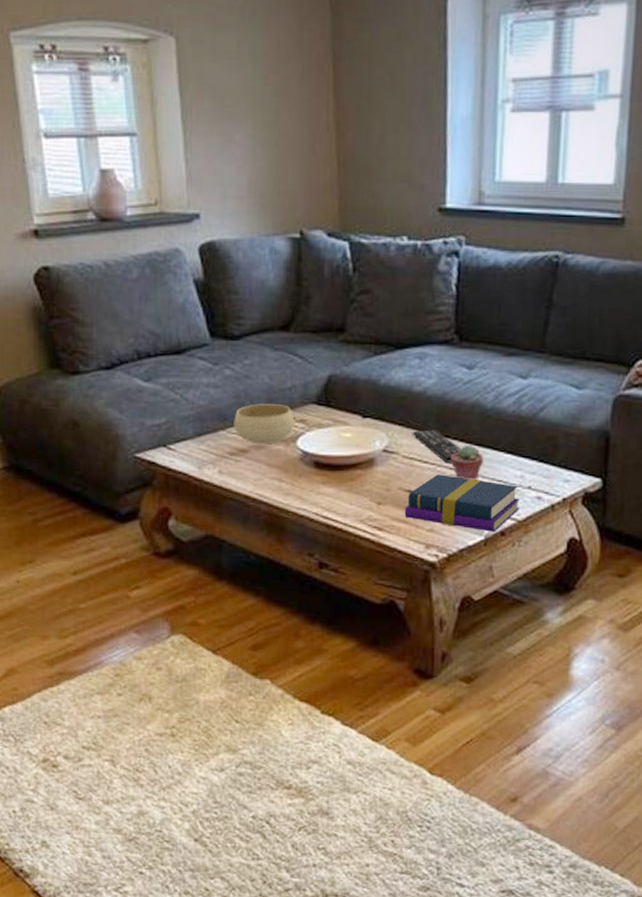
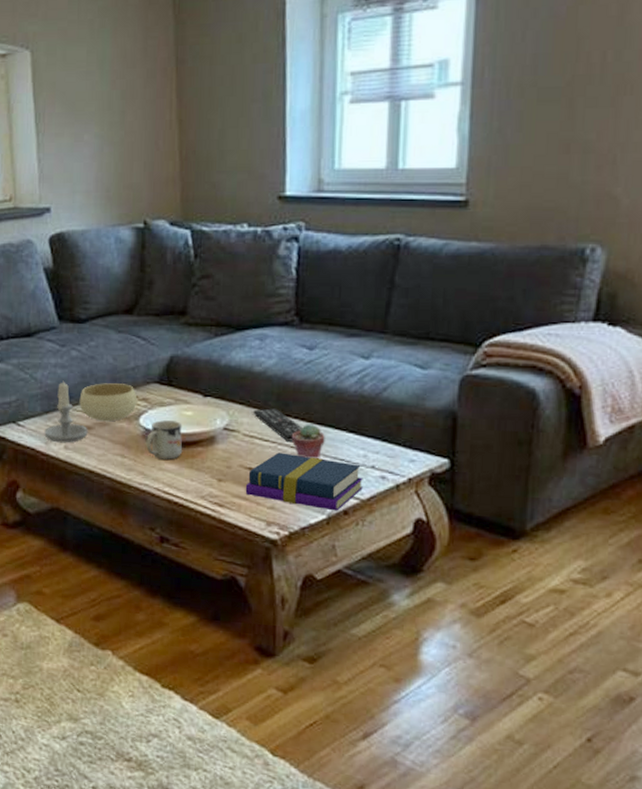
candle: none [197,401,244,468] -> present [44,380,88,443]
mug: none [304,442,342,483] -> present [146,420,183,460]

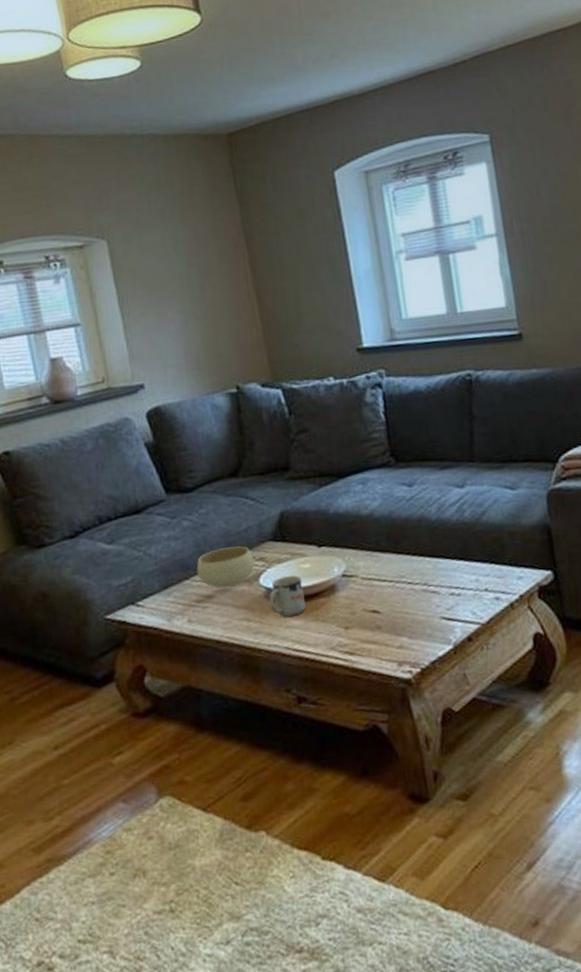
candle: present [44,380,88,443] -> none [165,552,210,618]
book: present [245,452,363,511] -> none [372,589,481,640]
remote control: present [253,408,302,441] -> none [367,548,416,578]
potted succulent: present [292,424,325,460] -> none [407,557,439,592]

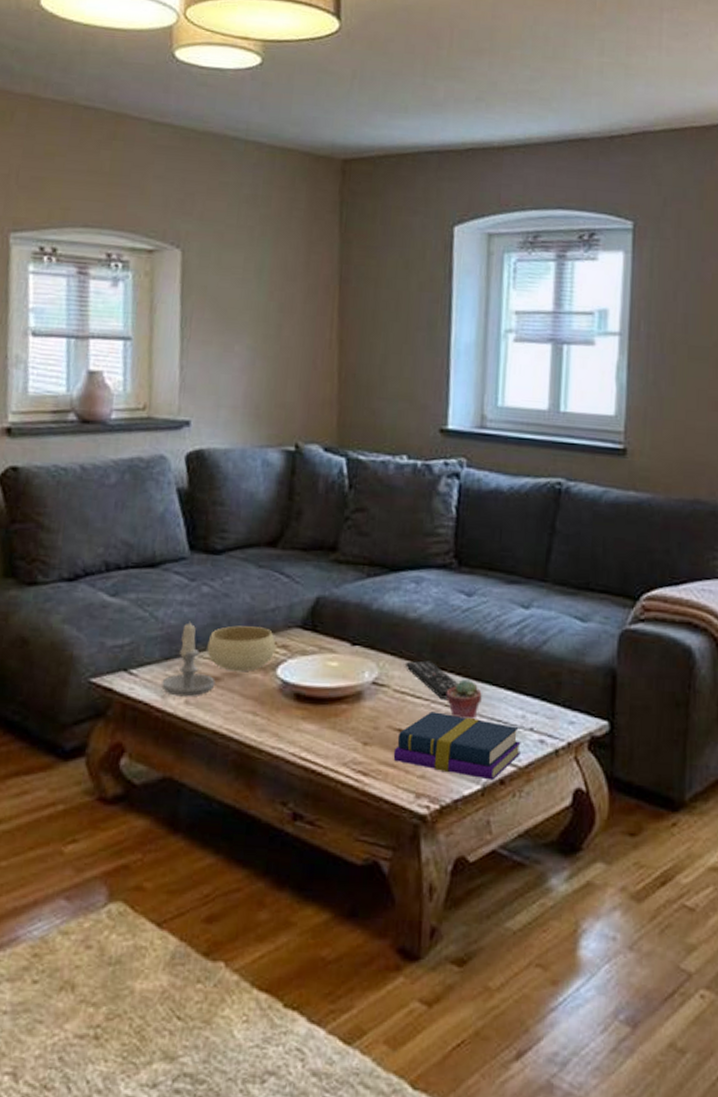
candle: none [165,552,210,618] -> present [161,621,215,697]
mug: present [269,575,307,617] -> none [283,671,326,719]
remote control: none [367,548,416,578] -> present [405,660,458,699]
book: none [372,589,481,640] -> present [393,711,521,781]
potted succulent: none [407,557,439,592] -> present [447,679,482,720]

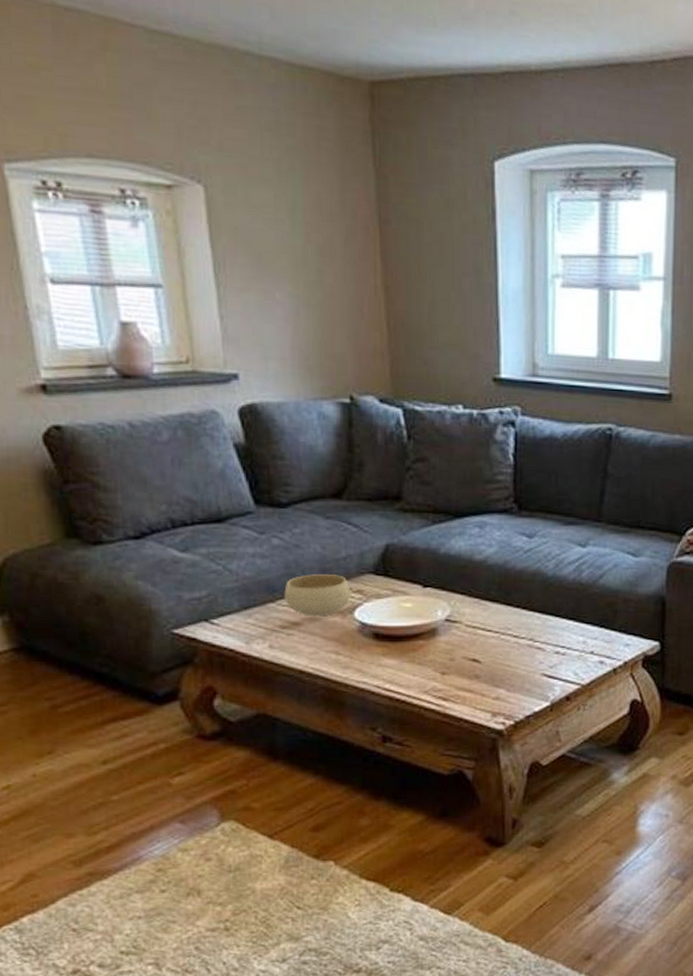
candle: present [161,621,215,697] -> none [244,572,296,642]
book: present [393,711,521,781] -> none [469,642,583,698]
remote control: present [405,660,458,699] -> none [475,598,524,631]
potted succulent: present [447,679,482,720] -> none [515,613,546,648]

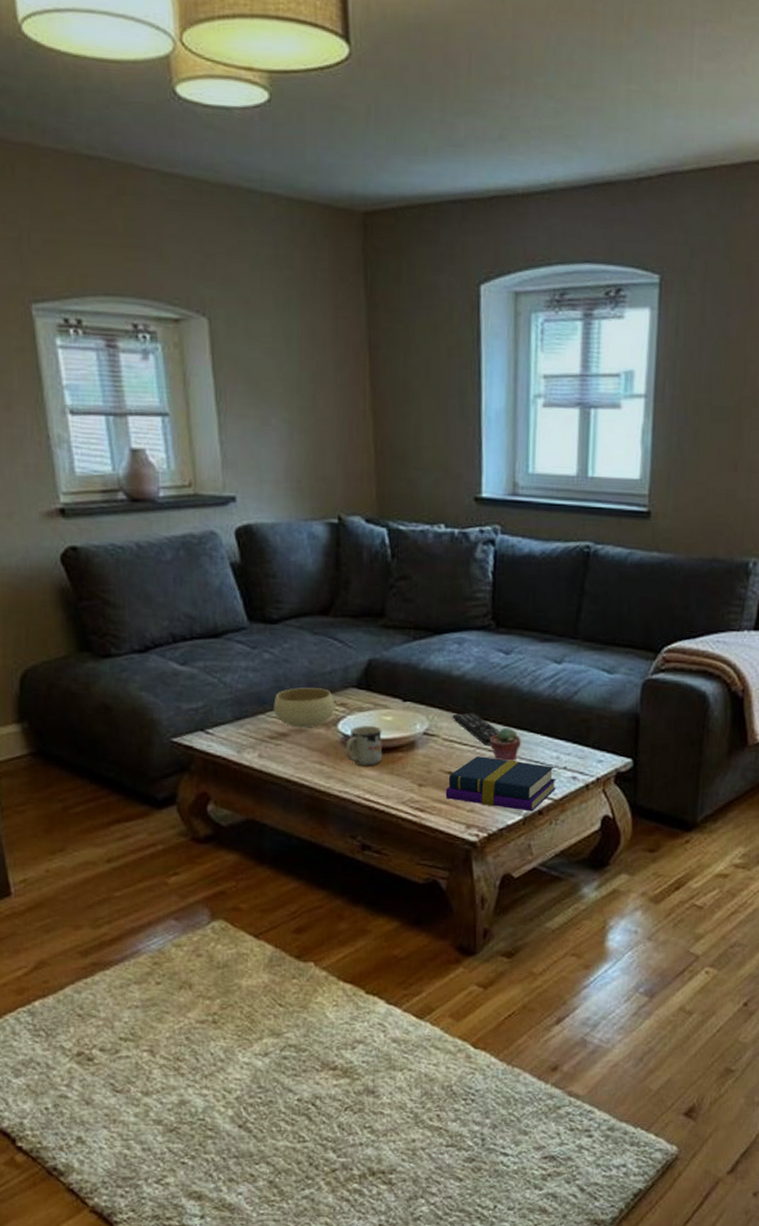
mug: none [363,613,403,655] -> present [345,726,383,766]
book: none [469,642,583,698] -> present [445,756,556,812]
remote control: none [475,598,524,631] -> present [452,712,500,745]
potted succulent: none [515,613,546,648] -> present [490,727,521,762]

